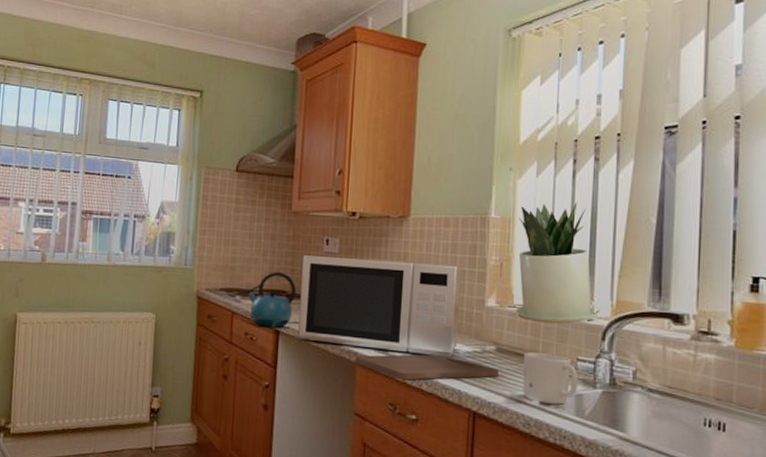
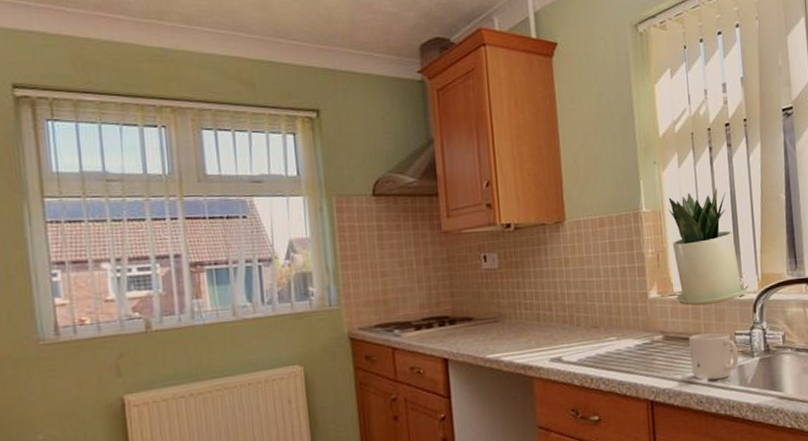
kettle: present [245,272,296,328] -> none [403,297,460,358]
microwave: present [298,255,462,358] -> none [461,263,628,364]
cutting board: present [354,354,500,380] -> none [530,351,670,384]

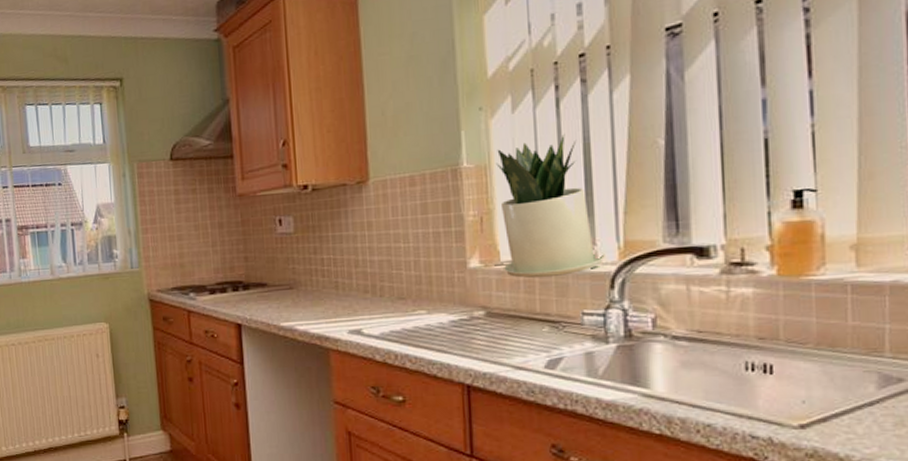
mug: present [688,333,739,380] -> none [518,311,587,367]

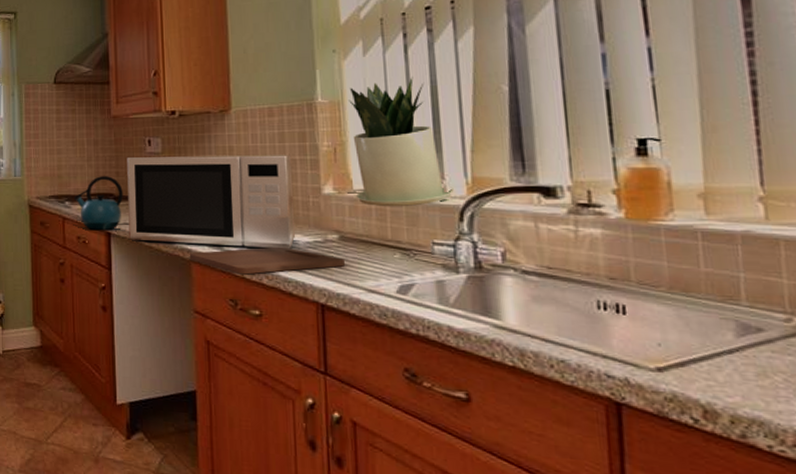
kettle: none [198,262,254,322] -> present [73,176,123,230]
microwave: none [256,227,440,331] -> present [127,155,296,249]
cutting board: none [327,327,493,360] -> present [189,246,346,275]

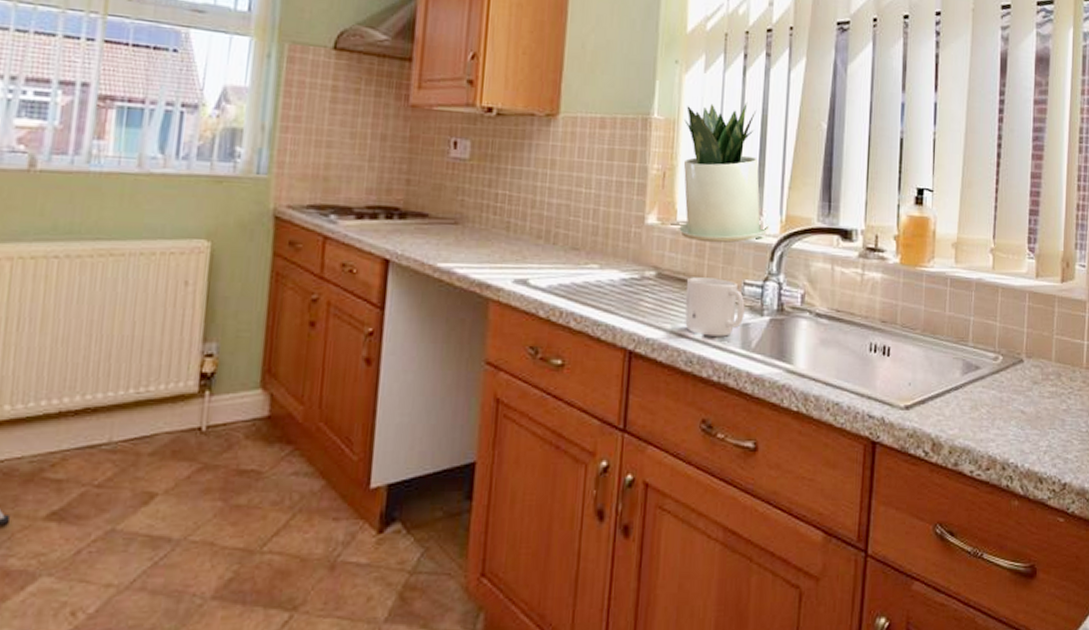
kettle: present [73,176,123,230] -> none [343,183,413,256]
microwave: present [127,155,296,249] -> none [414,161,619,287]
cutting board: present [189,246,346,275] -> none [487,283,660,317]
mug: none [370,239,438,293] -> present [685,277,745,337]

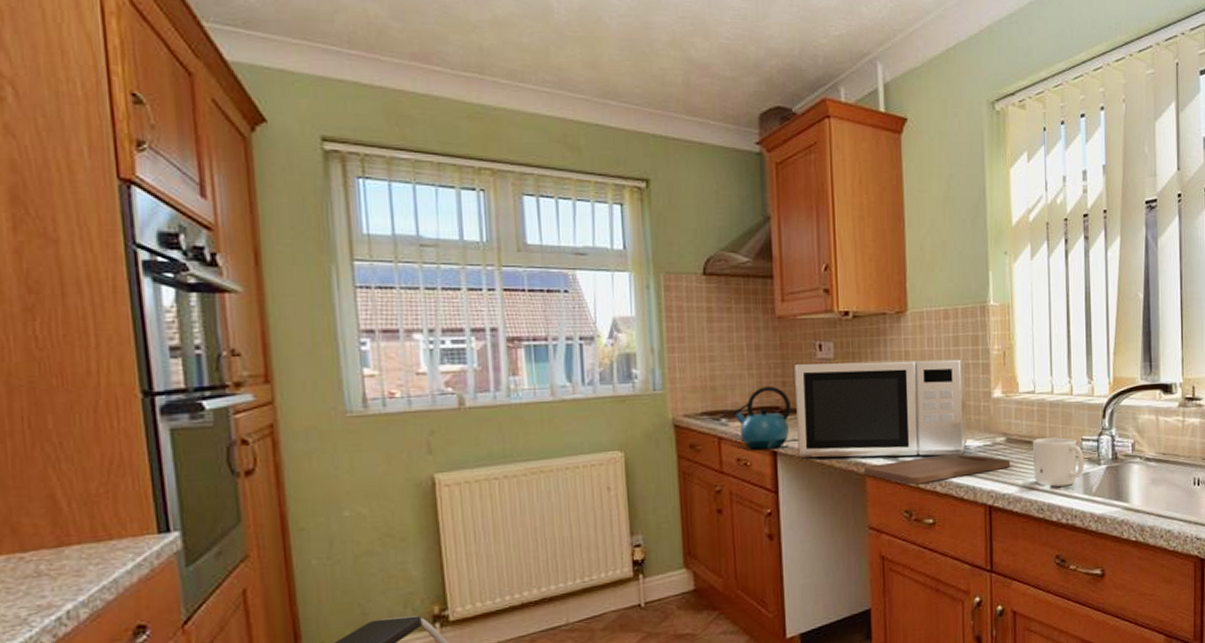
kettle: none [343,183,413,256] -> present [731,386,791,449]
microwave: none [414,161,619,287] -> present [795,359,968,458]
cutting board: none [487,283,660,317] -> present [863,452,1011,485]
planter: present [679,102,769,243] -> none [1017,282,1099,408]

